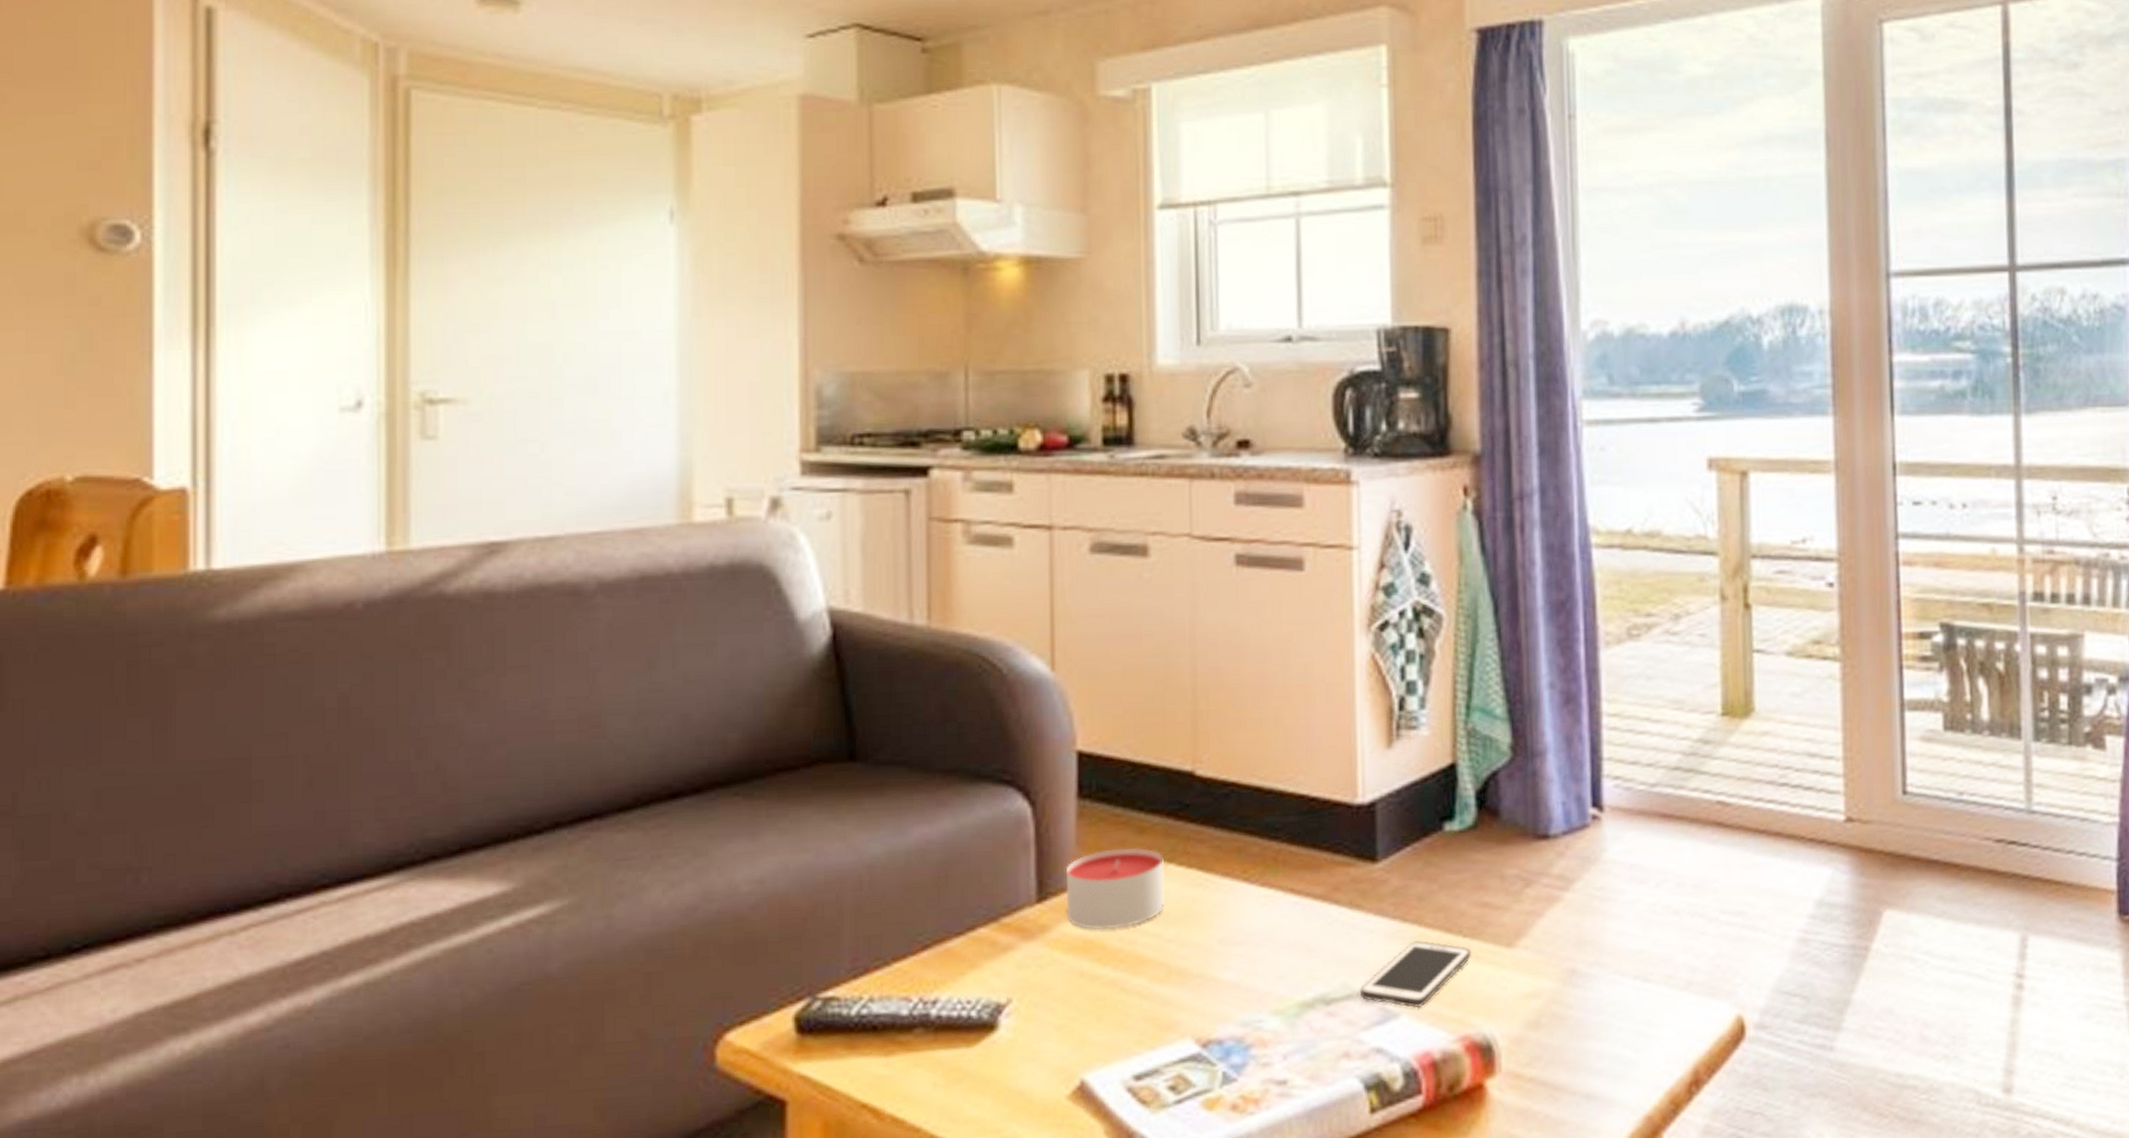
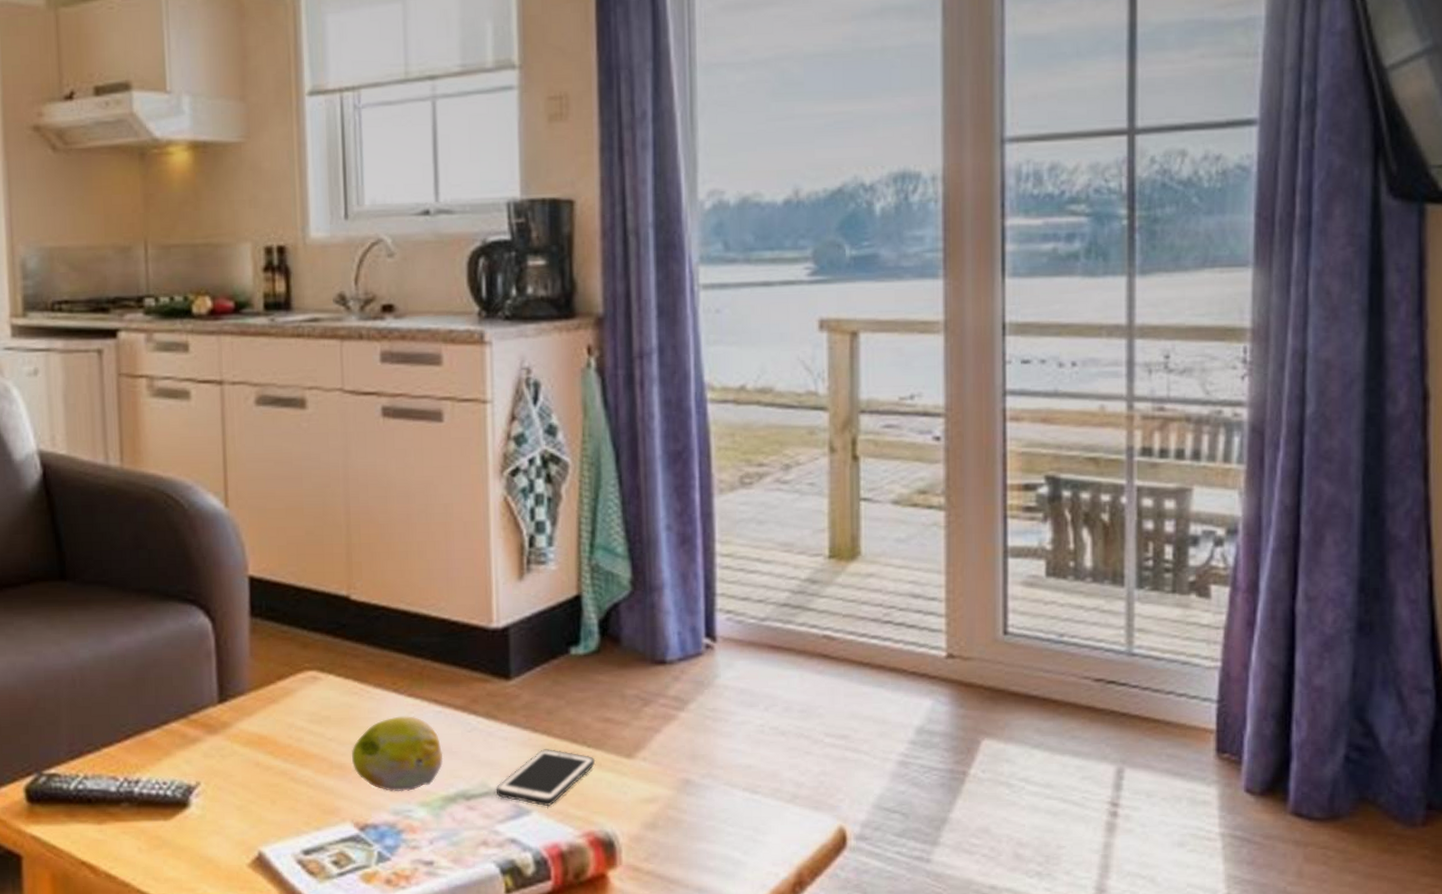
candle: present [1067,847,1165,930] -> none [243,659,326,729]
fruit: none [1194,909,1300,1000] -> present [352,716,444,792]

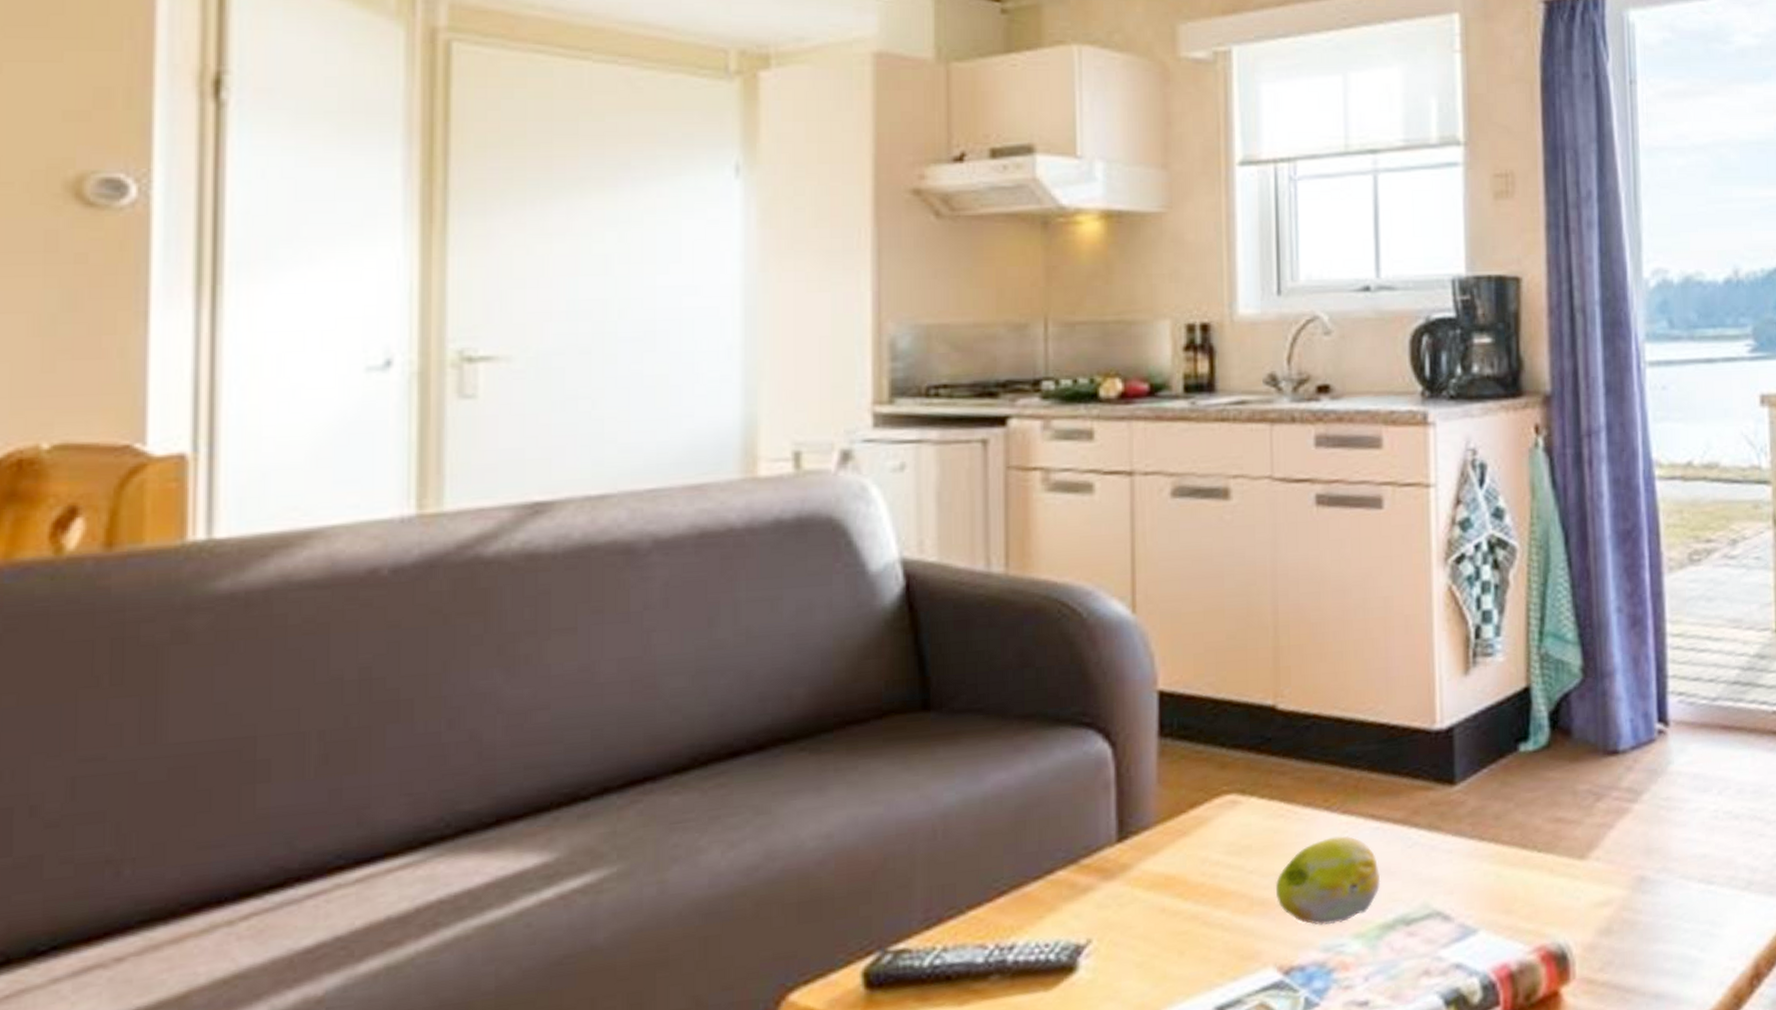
cell phone: present [495,749,596,807] -> none [1439,858,1547,923]

